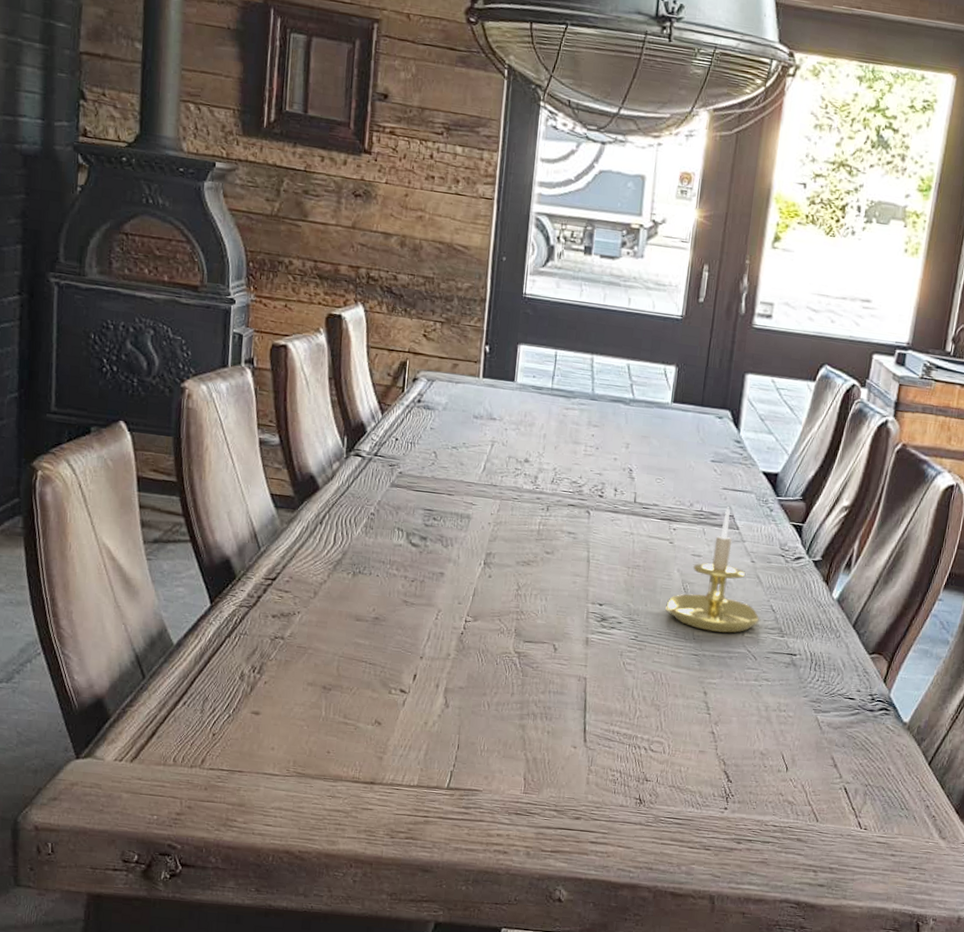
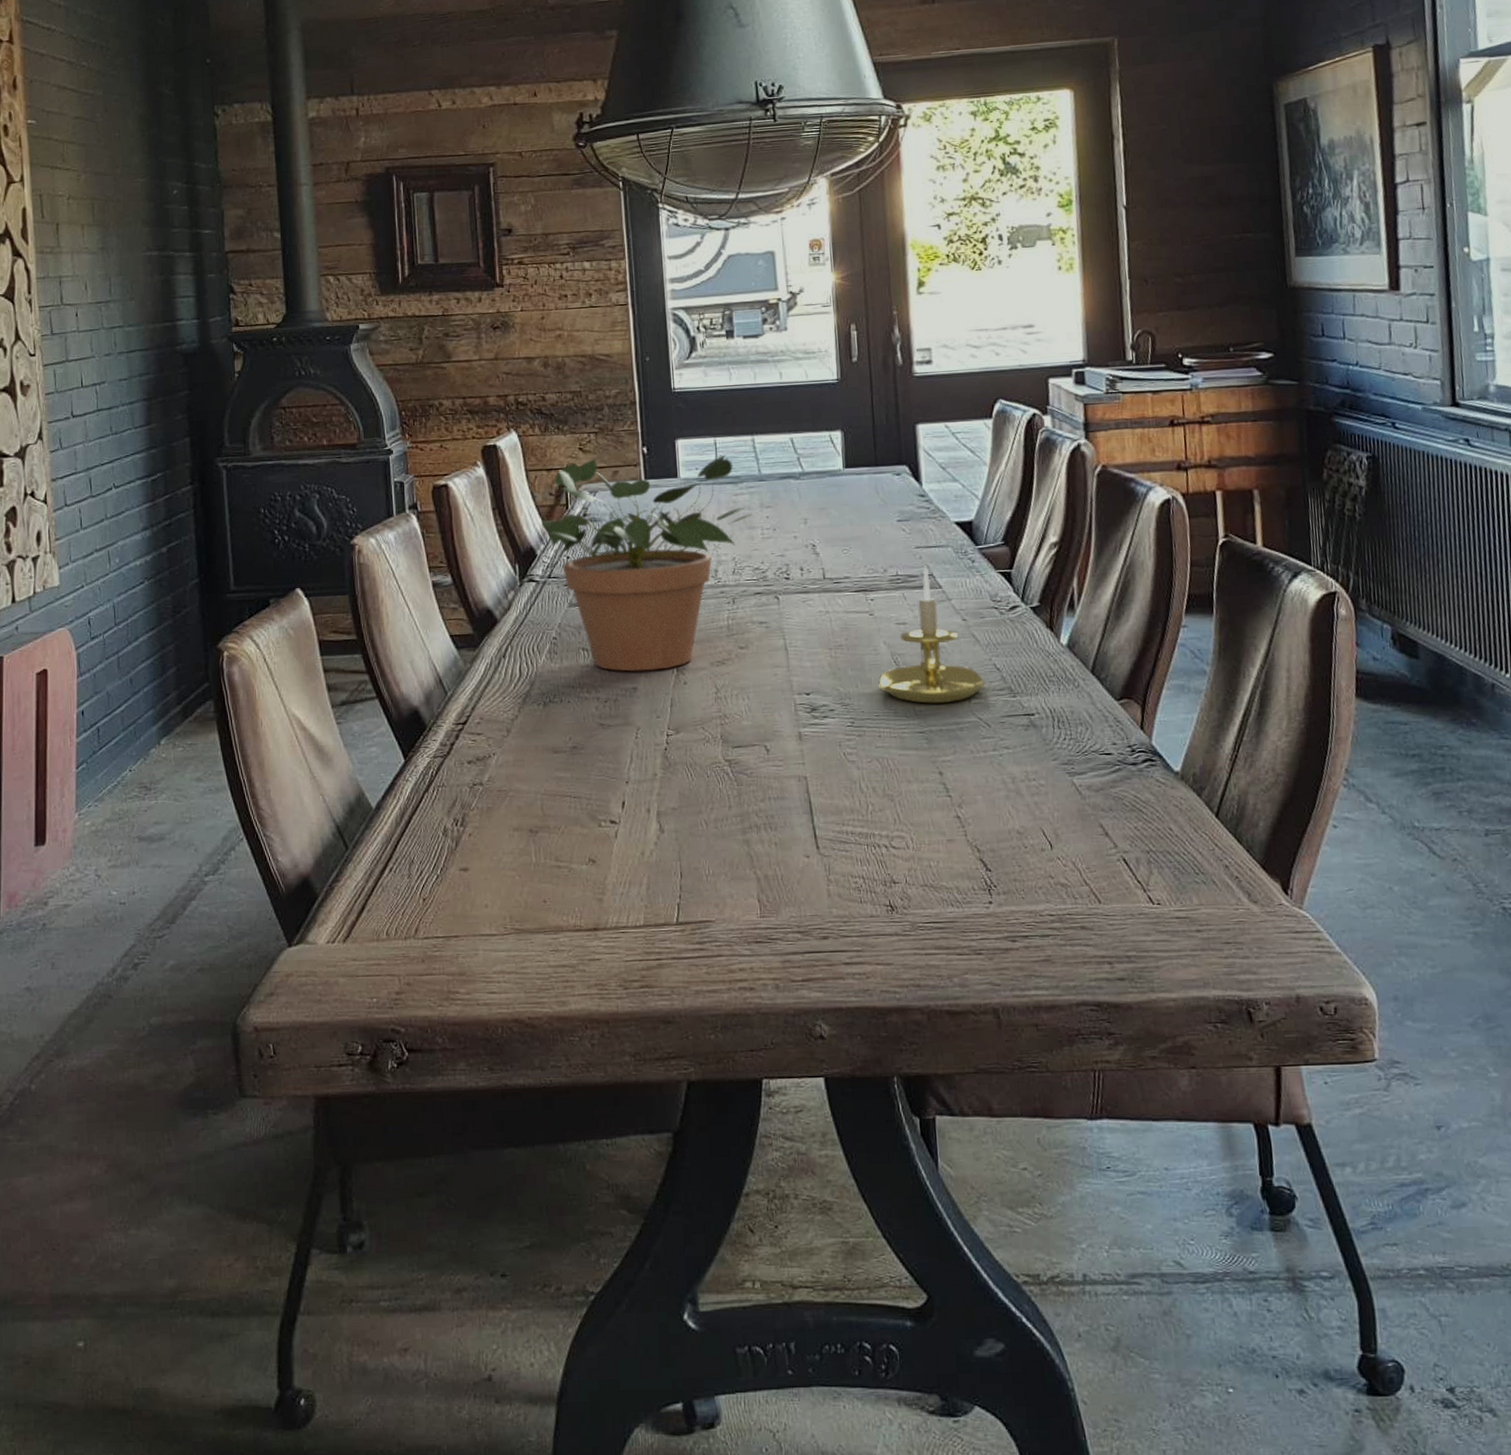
potted plant: none [375,346,591,561] -> present [541,454,765,672]

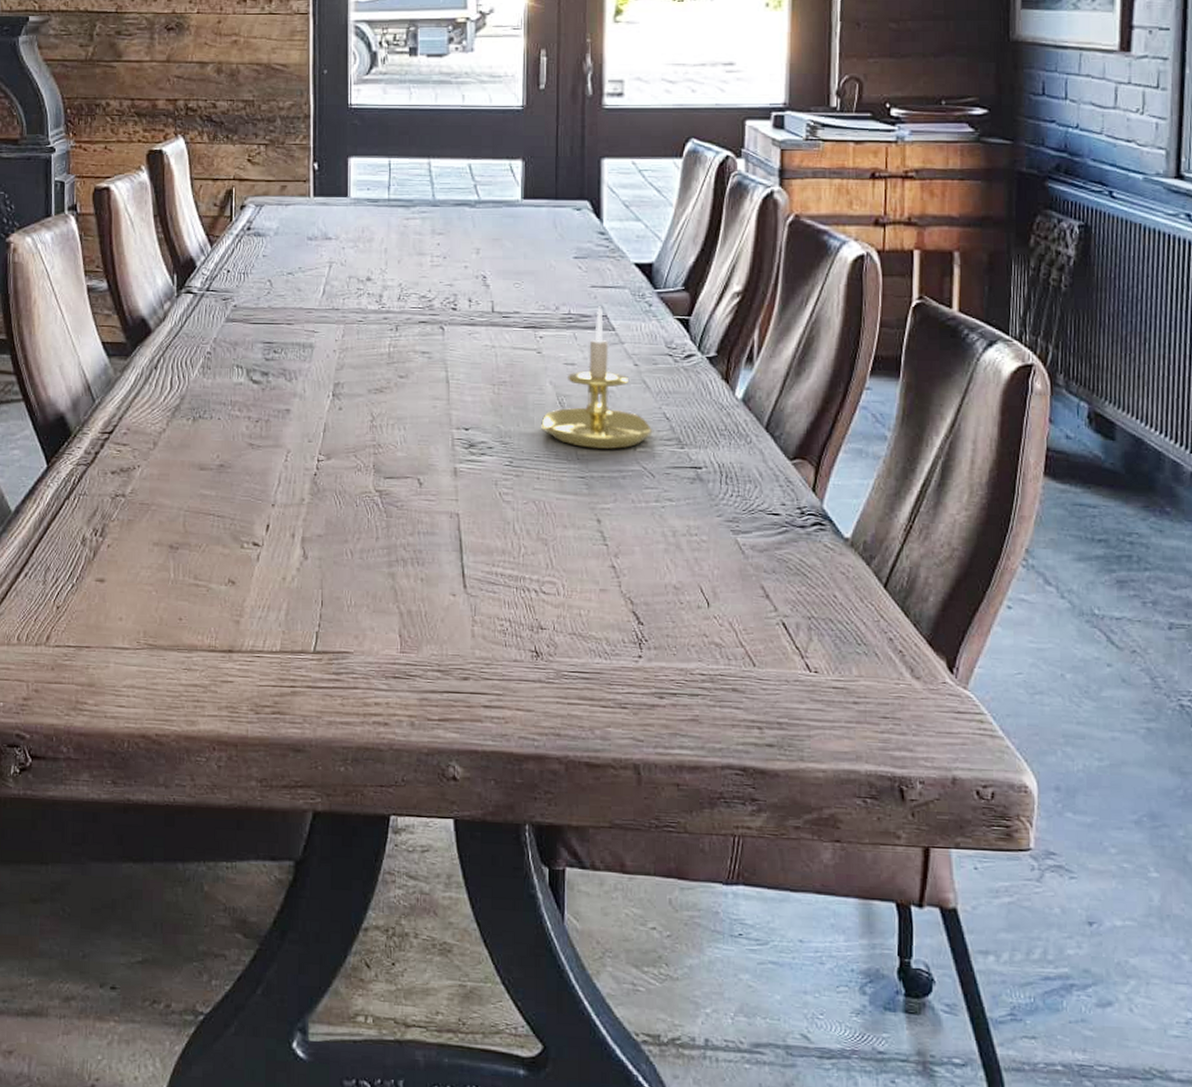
potted plant: present [541,454,765,672] -> none [203,171,436,393]

